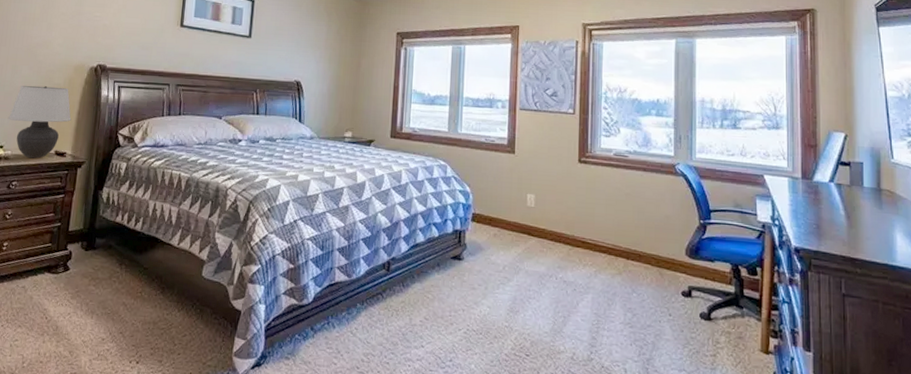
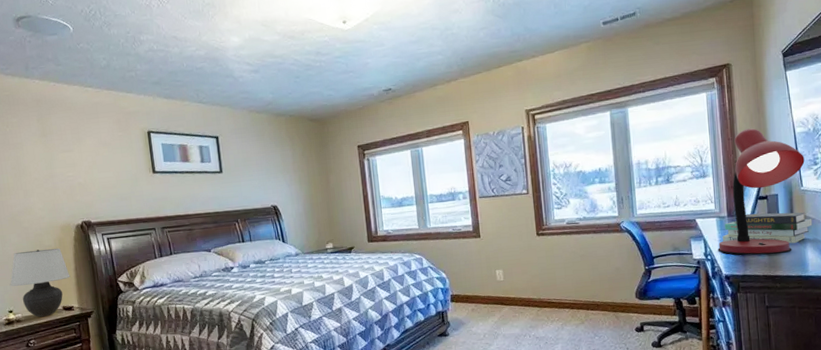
desk lamp: none [787,83,897,234] -> present [718,128,805,256]
books: none [794,179,904,224] -> present [722,212,813,244]

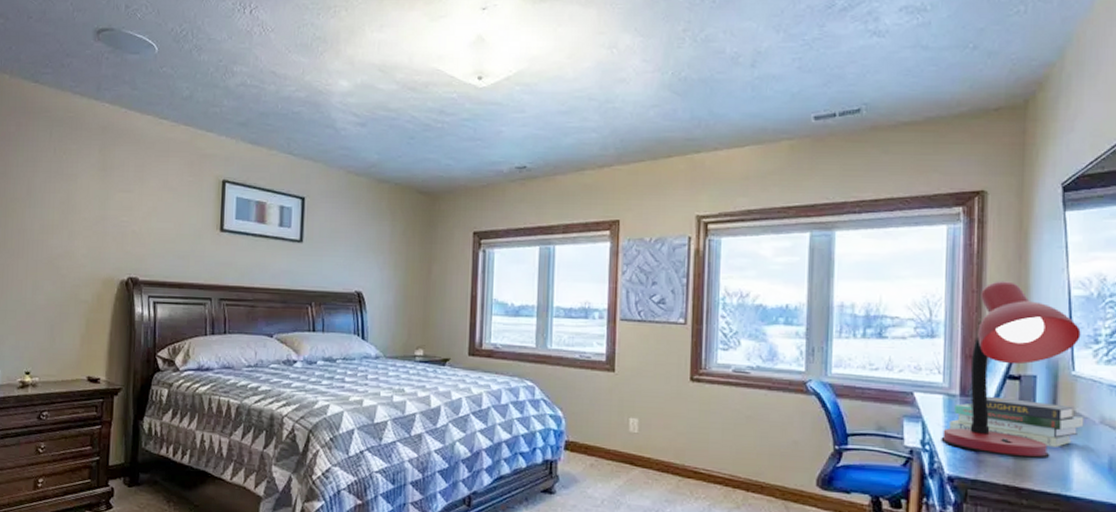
table lamp: present [9,248,71,317] -> none [32,303,103,386]

